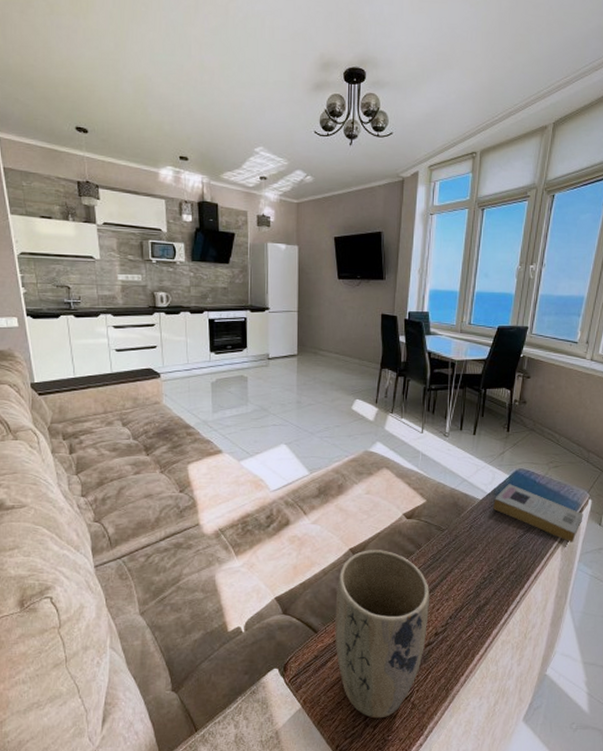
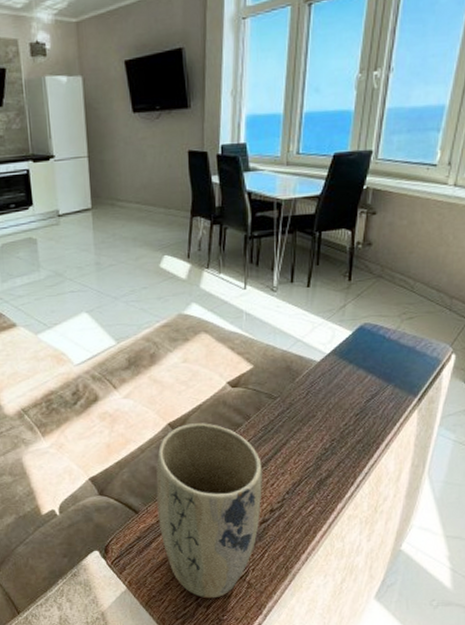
book: present [492,484,583,542] -> none [333,341,445,405]

